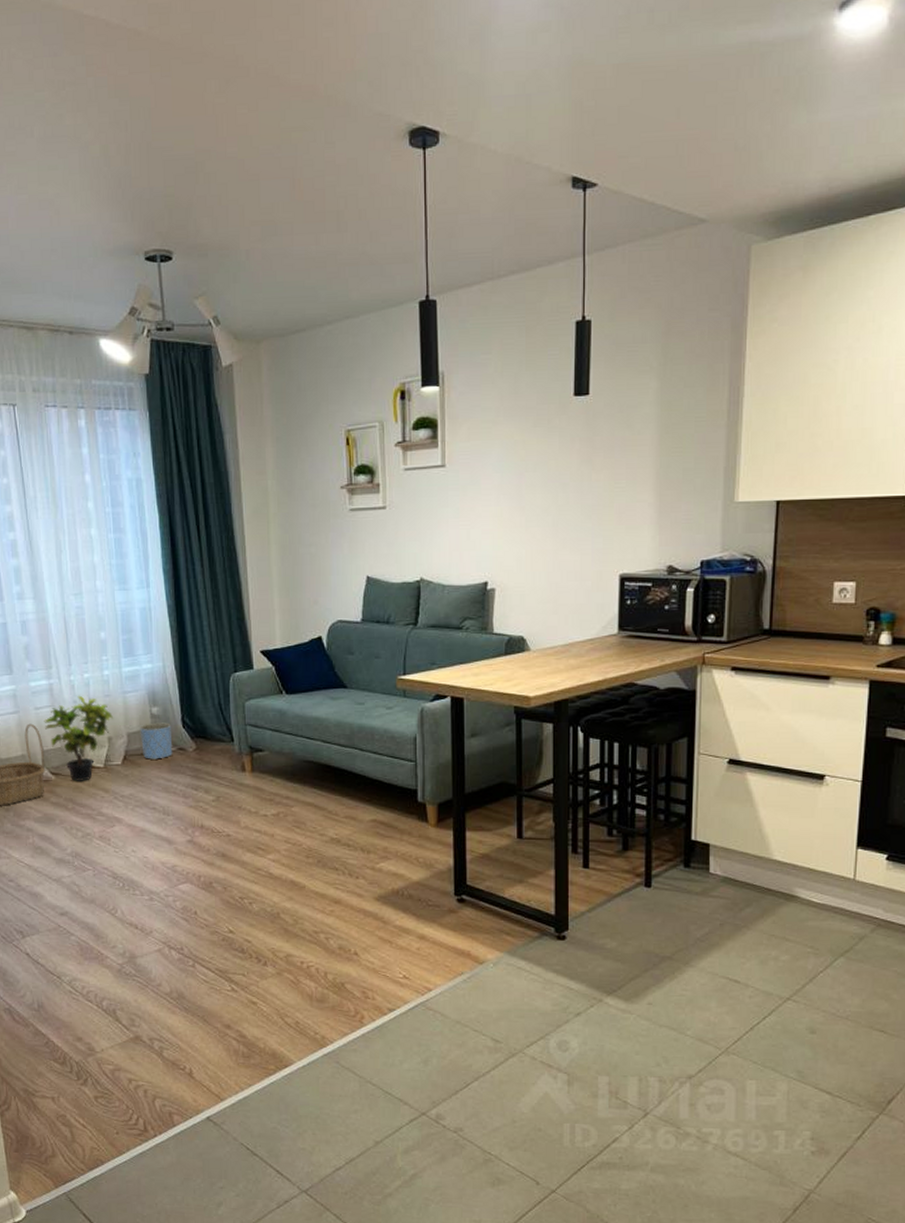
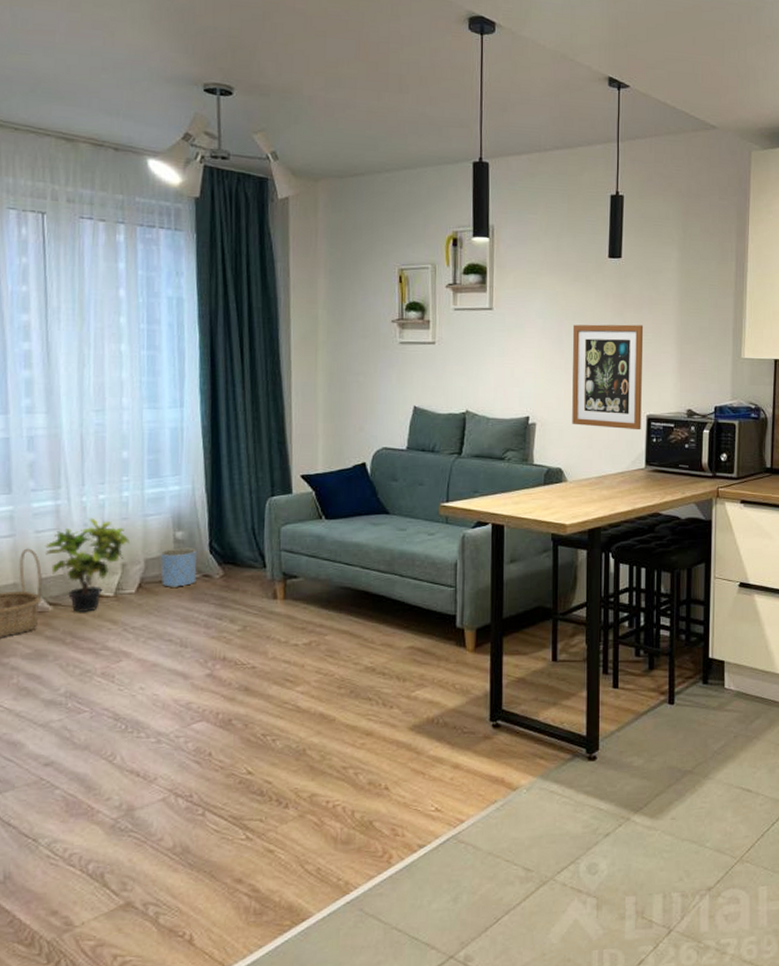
wall art: none [533,471,616,592] -> present [572,324,644,430]

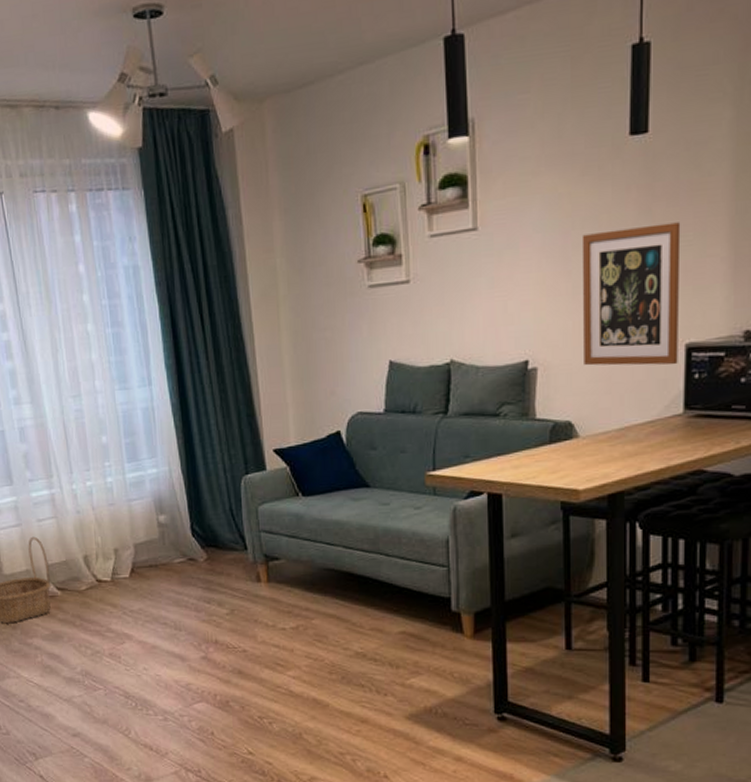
potted plant: present [44,517,131,612] -> none [47,504,120,596]
planter: present [160,548,197,589] -> none [147,531,183,573]

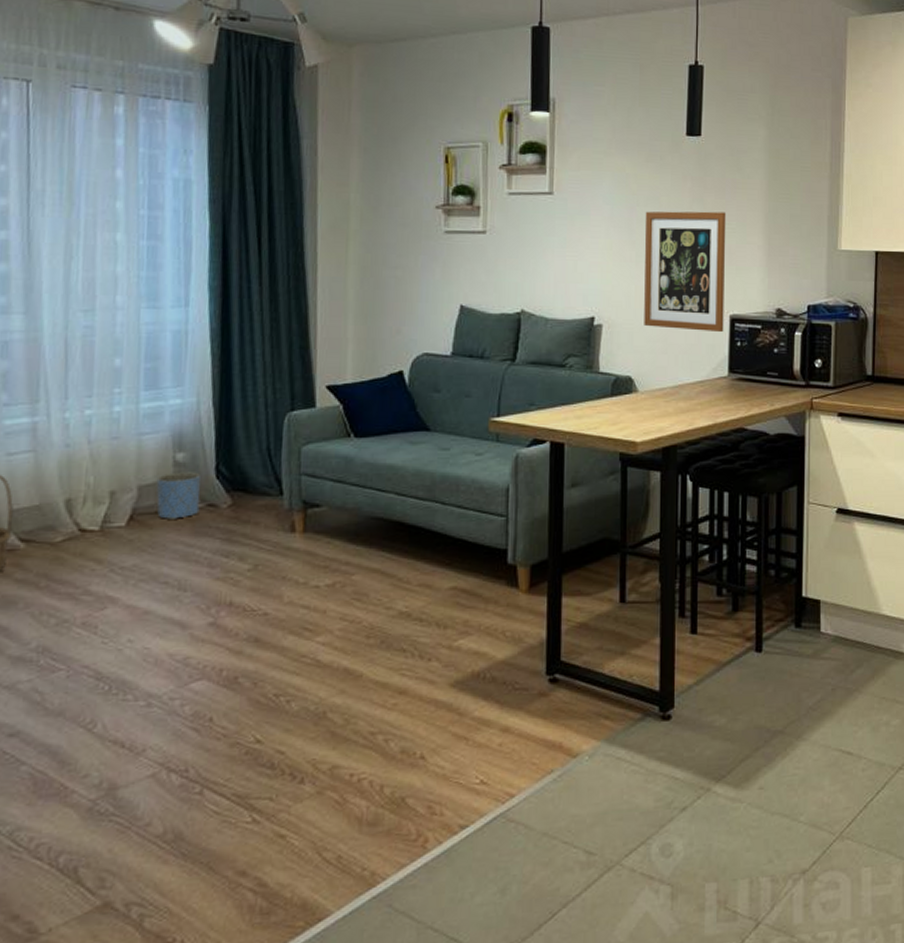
planter: none [147,531,183,573] -> present [156,472,200,521]

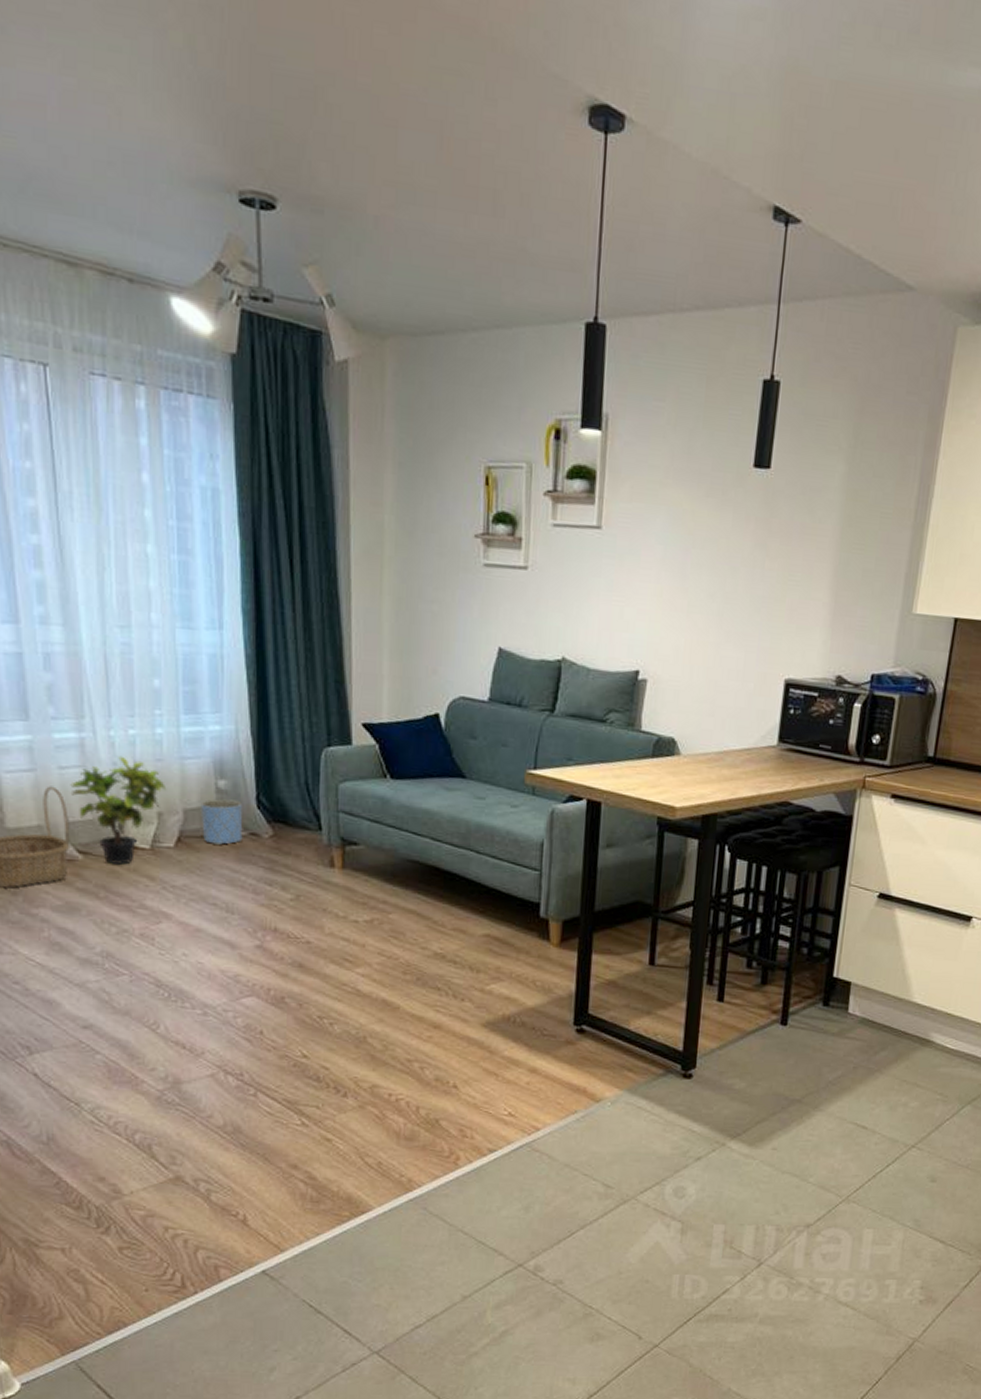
potted plant: none [17,437,122,550] -> present [70,755,167,865]
wall art: present [644,211,726,333] -> none [691,555,791,698]

